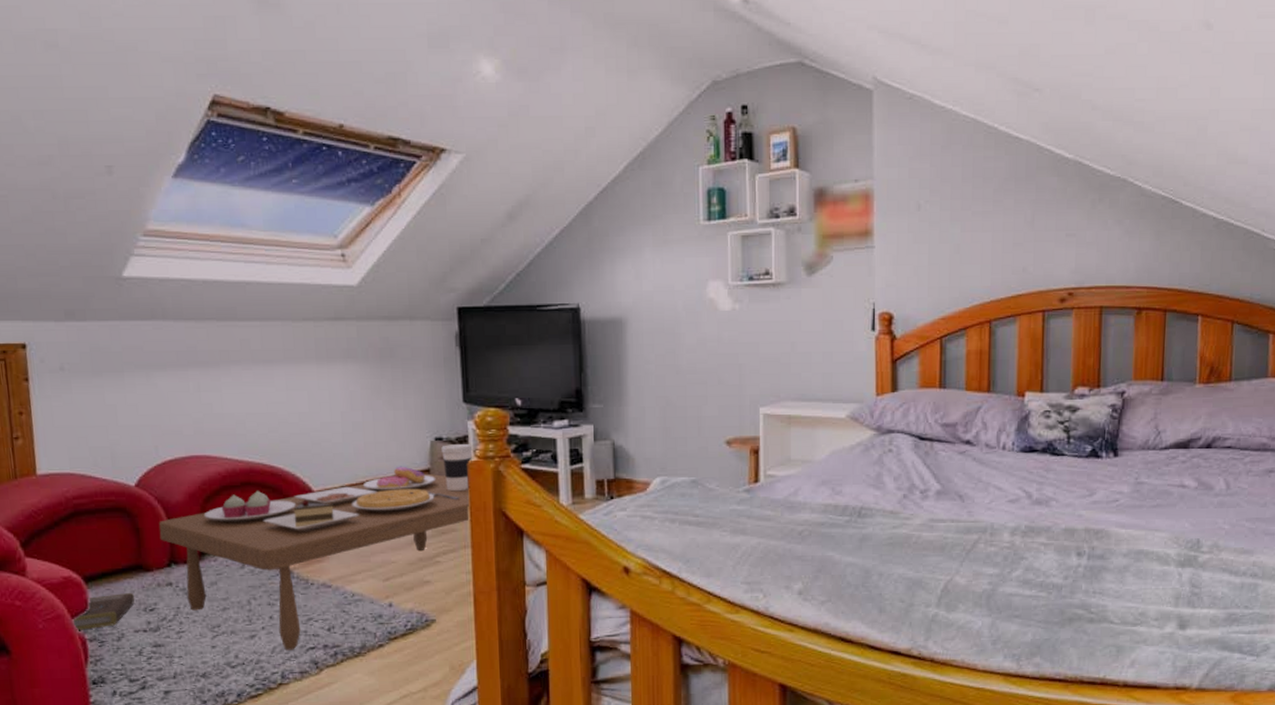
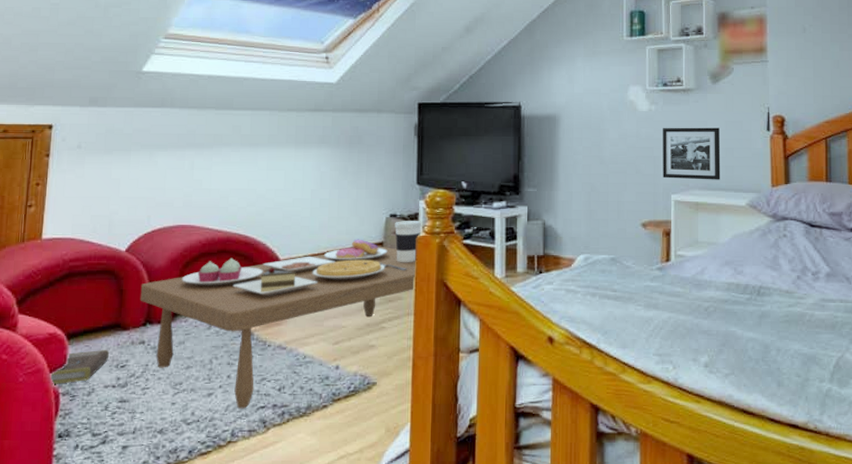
picture frame: none [749,328,817,390] -> present [663,127,721,180]

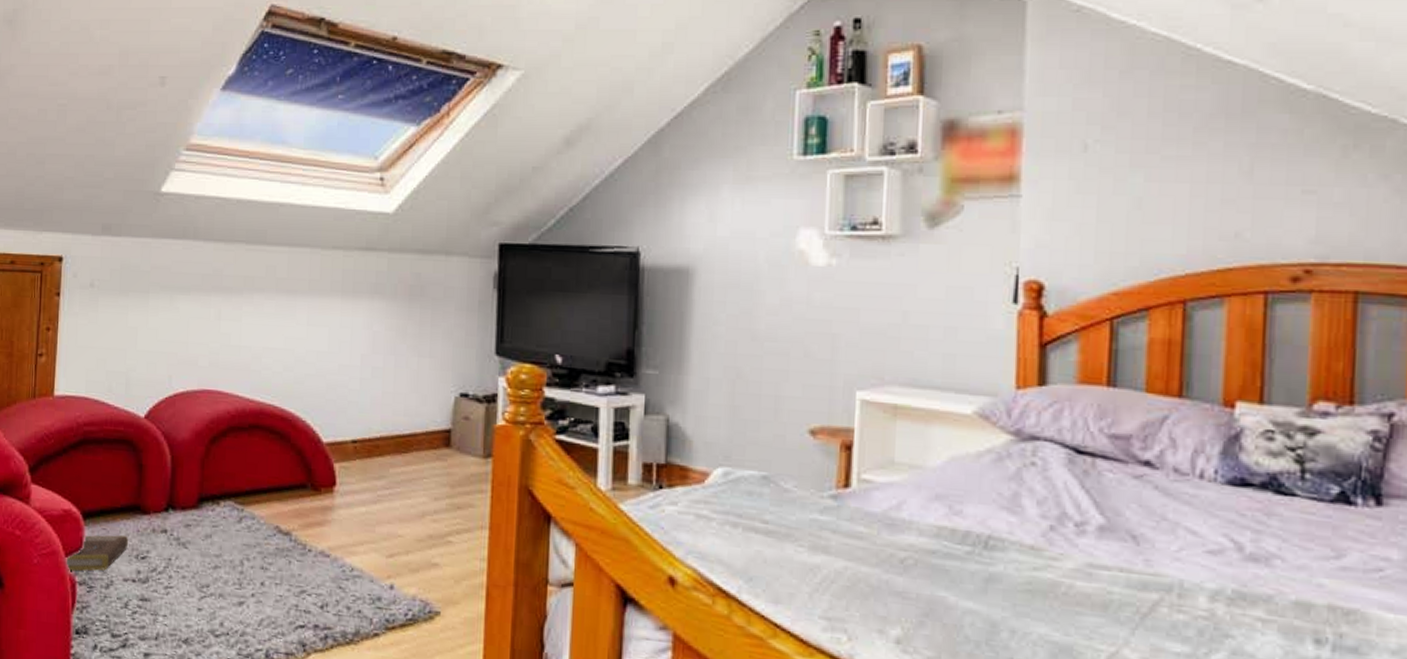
coffee table: present [140,221,422,409] -> none [161,403,502,626]
picture frame: present [663,127,721,180] -> none [844,292,937,374]

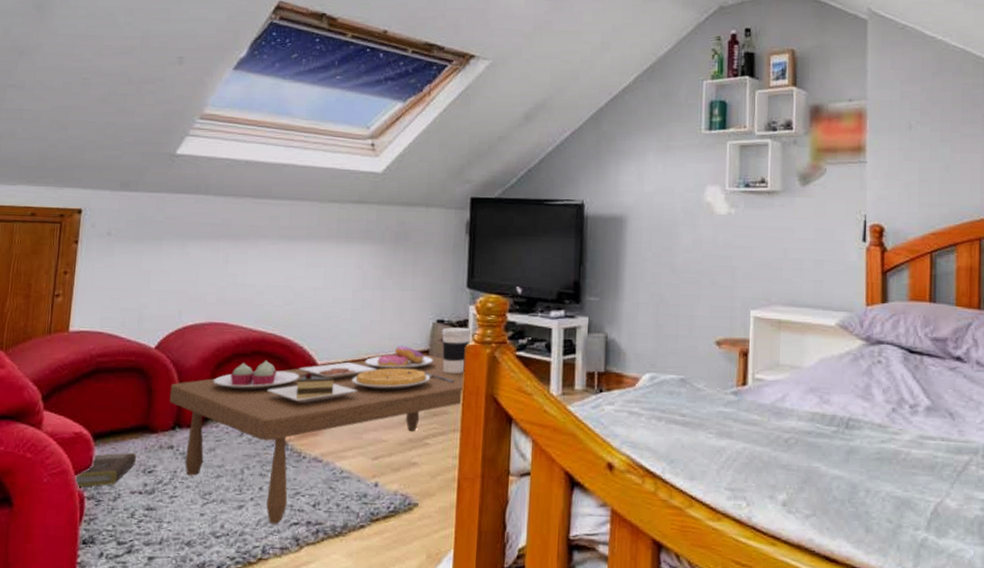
coffee table: none [161,403,502,626] -> present [169,327,472,525]

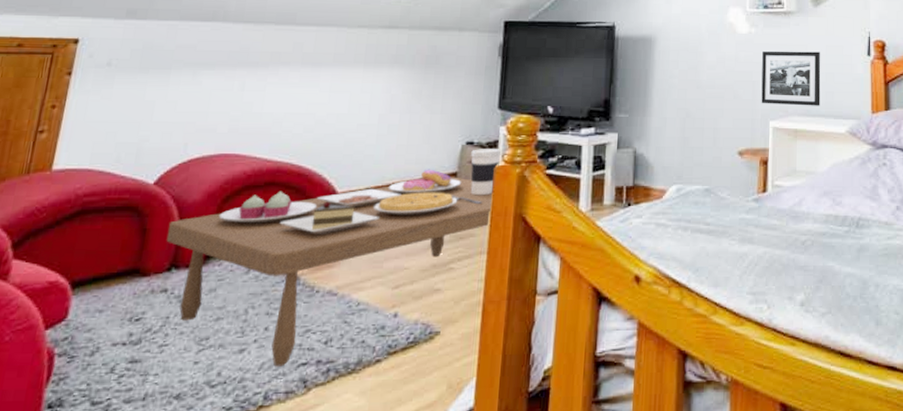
book: present [75,452,136,487] -> none [44,299,122,343]
picture frame: none [741,234,809,296] -> present [761,51,821,106]

